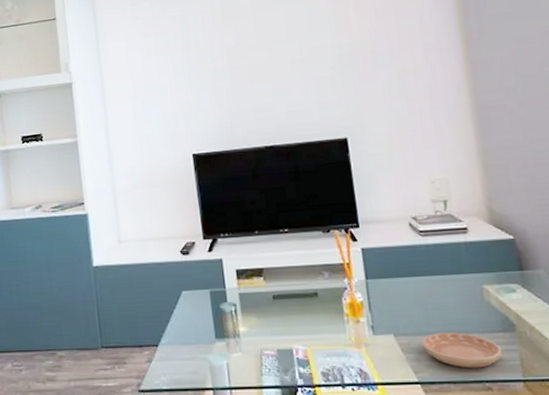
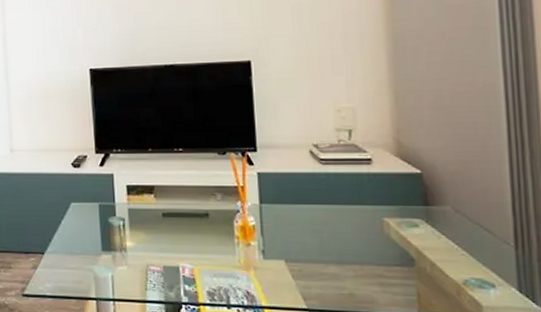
saucer: present [421,332,503,368] -> none [313,262,399,300]

